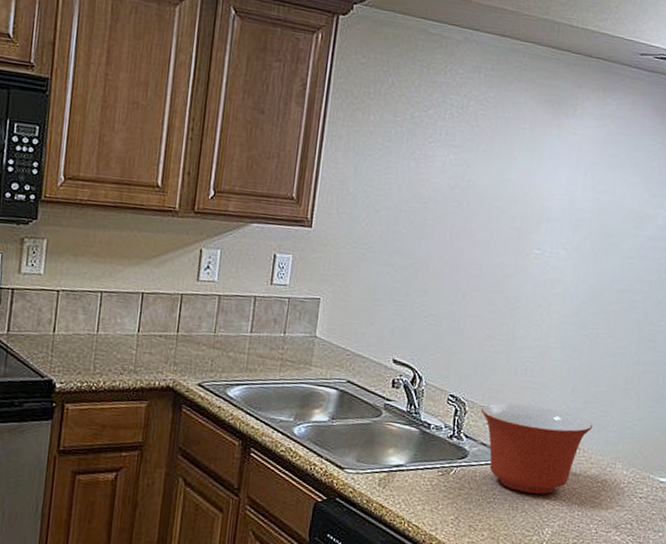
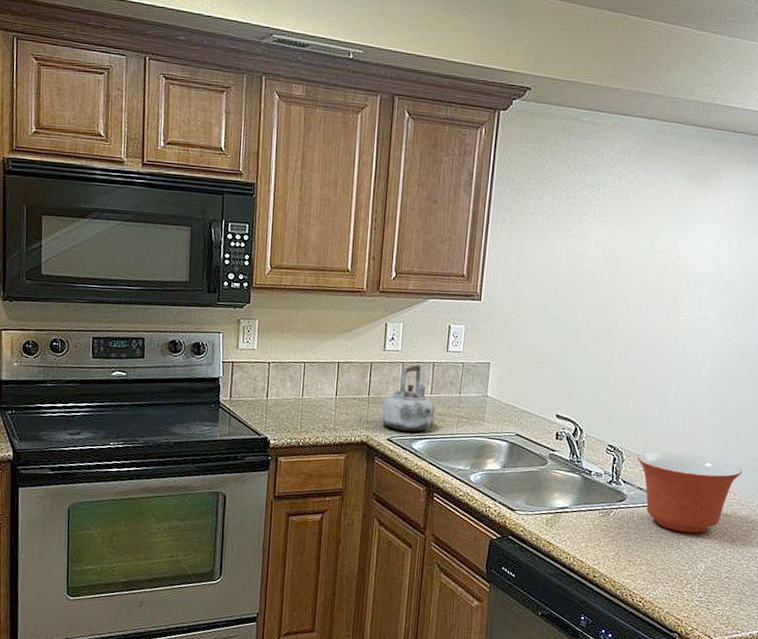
kettle: none [192,298,255,377] -> present [382,364,435,432]

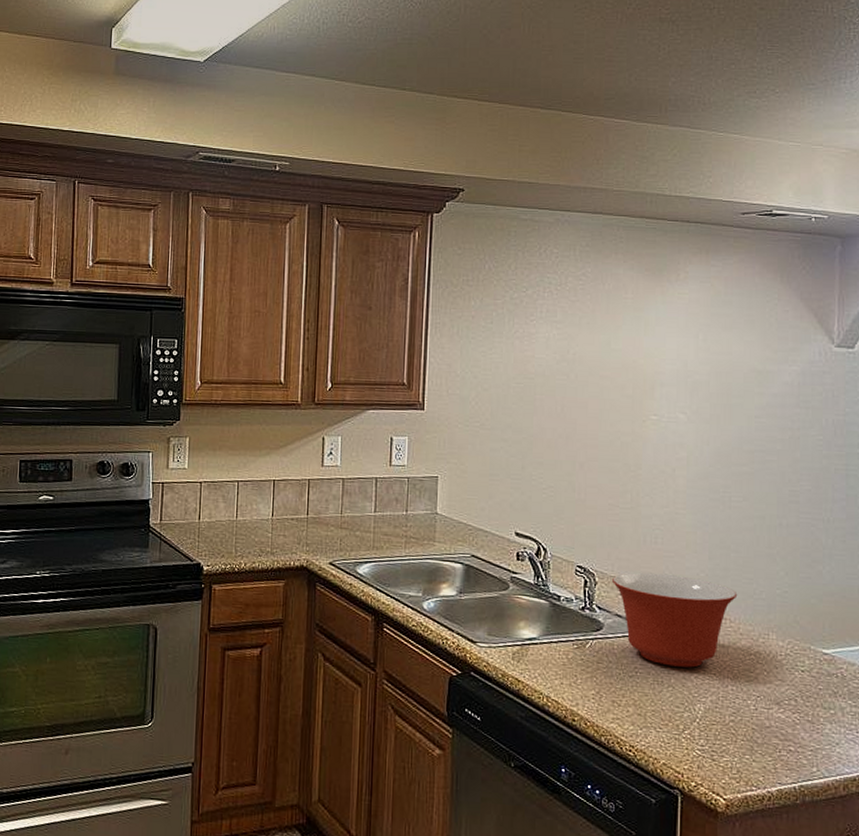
kettle: present [382,364,435,432] -> none [323,480,380,555]

